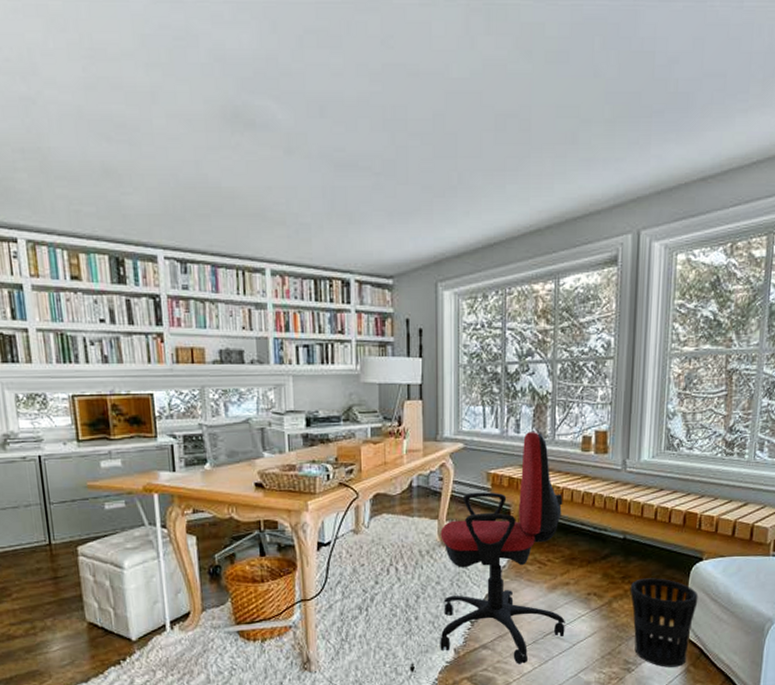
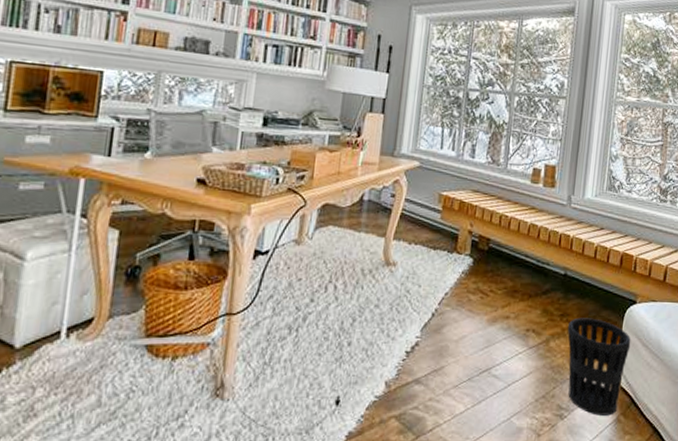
office chair: present [440,432,565,664] -> none [370,158,510,404]

